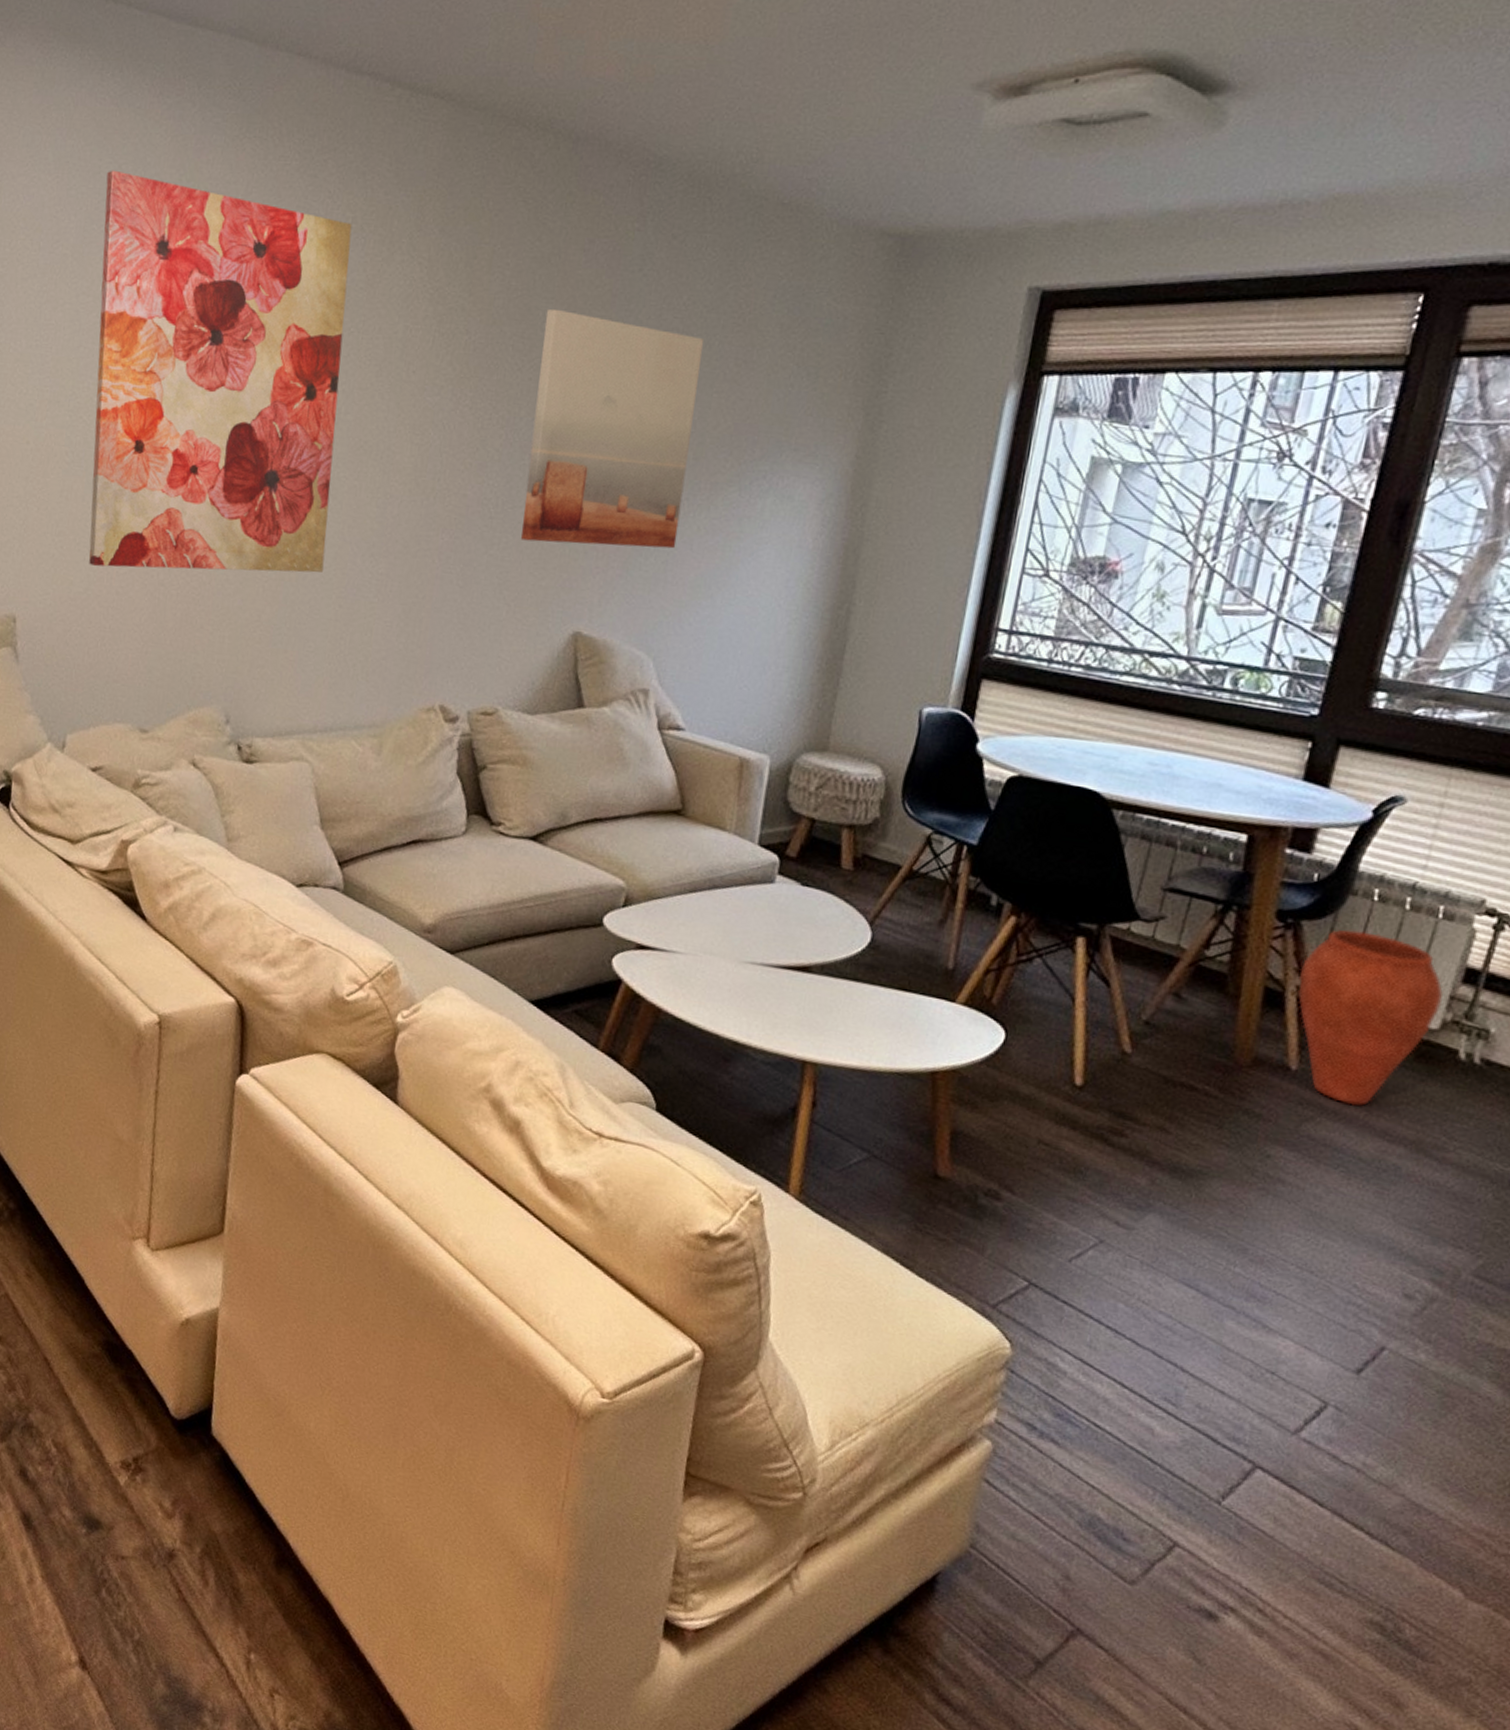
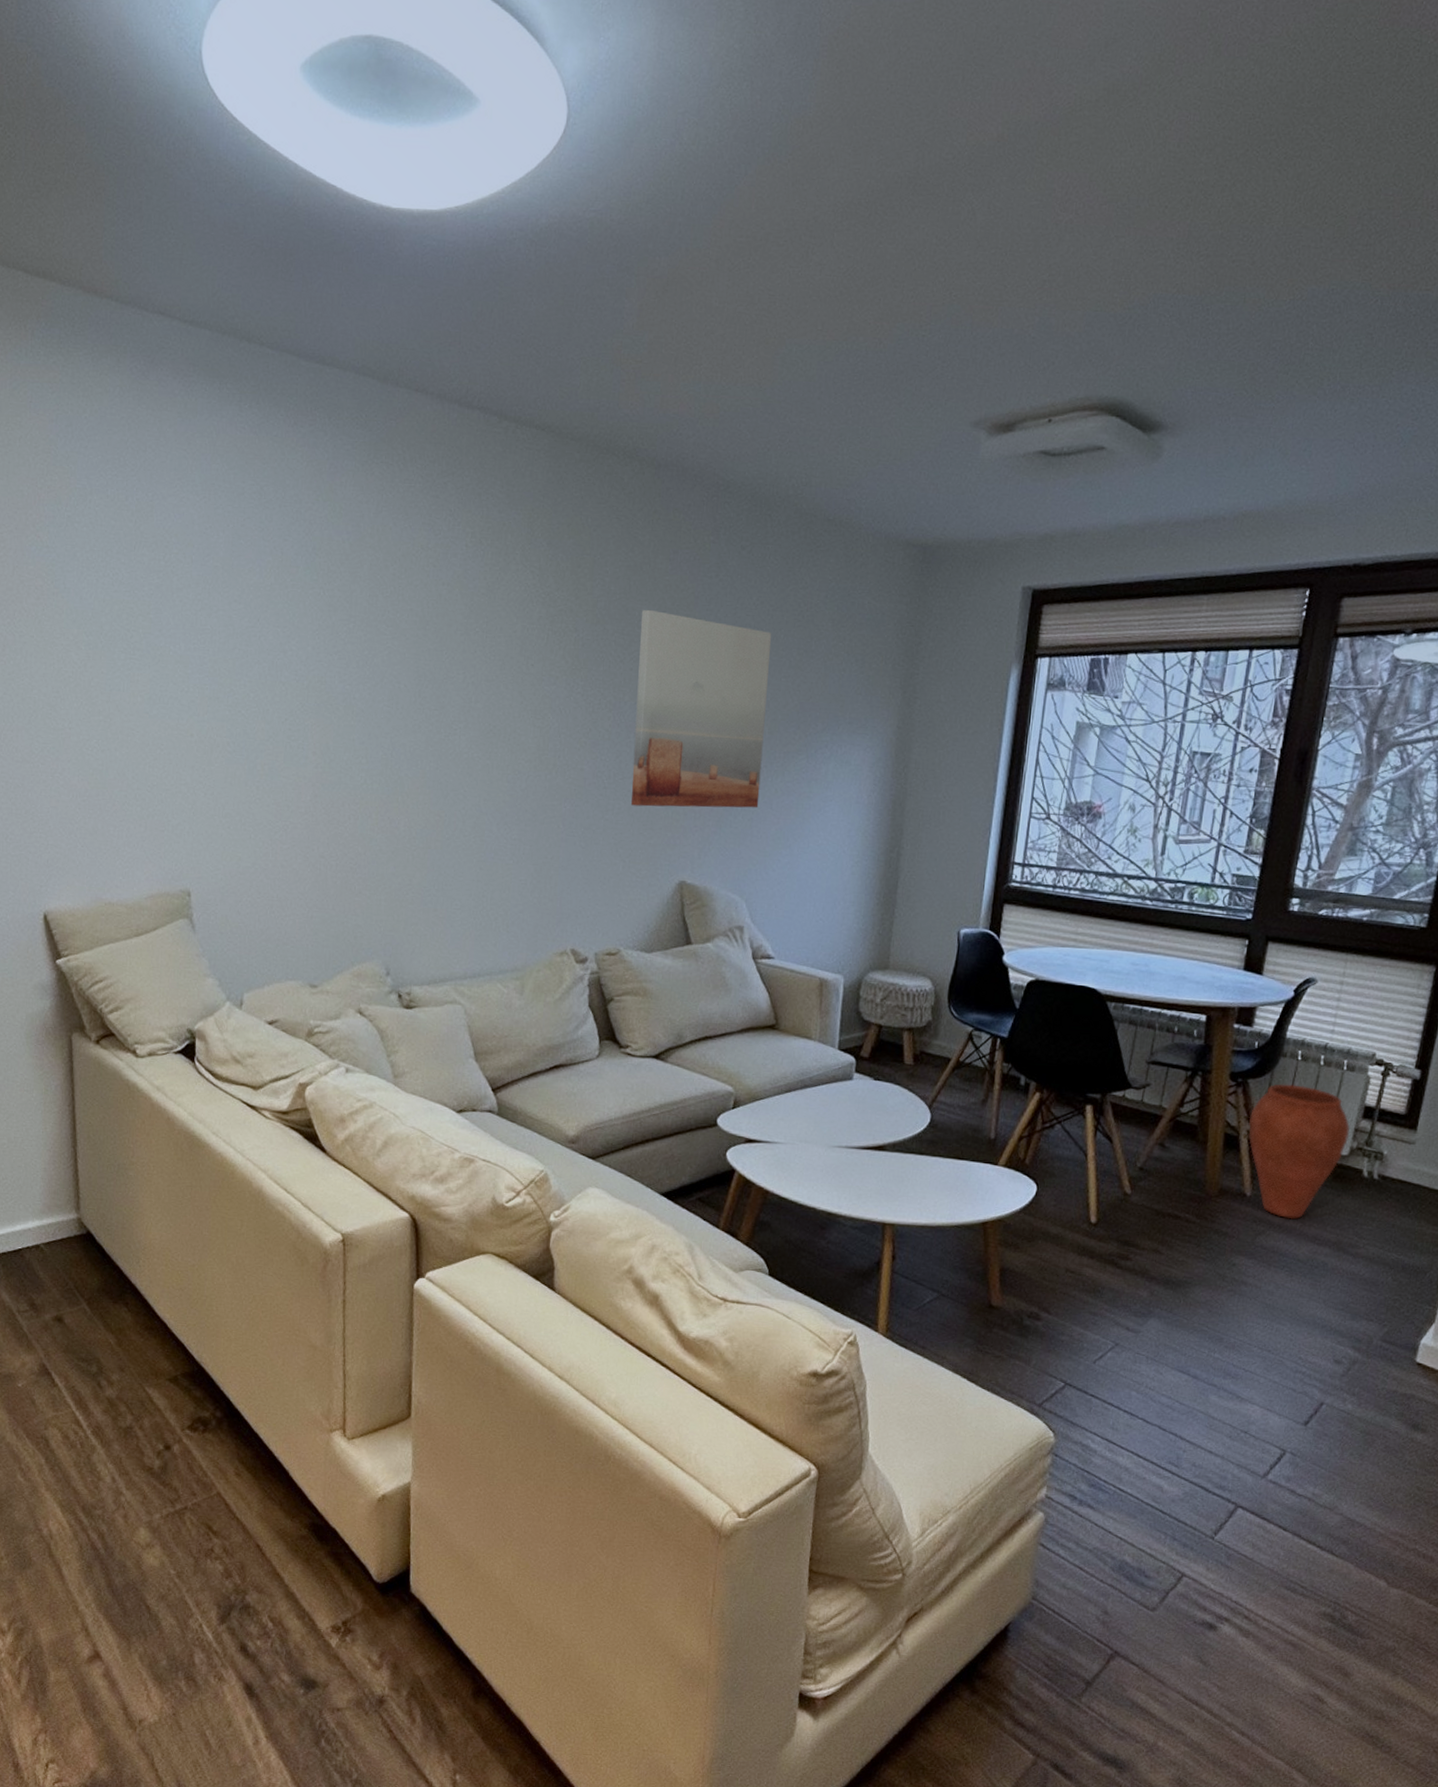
wall art: present [89,170,352,573] -> none [250,491,472,844]

